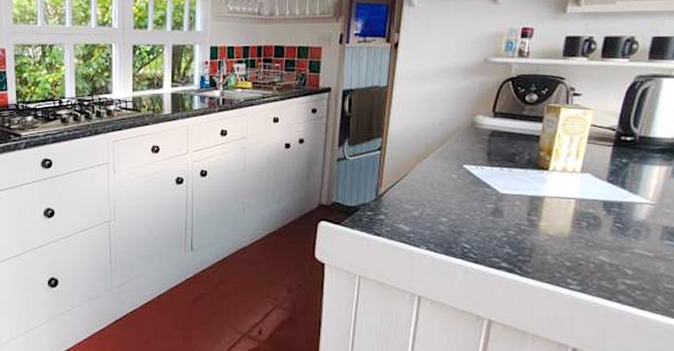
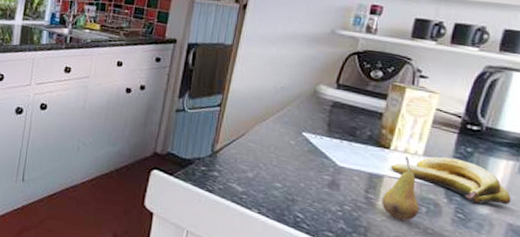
fruit: none [544,175,580,237] -> present [382,156,420,221]
banana: none [551,171,665,212] -> present [391,157,511,205]

